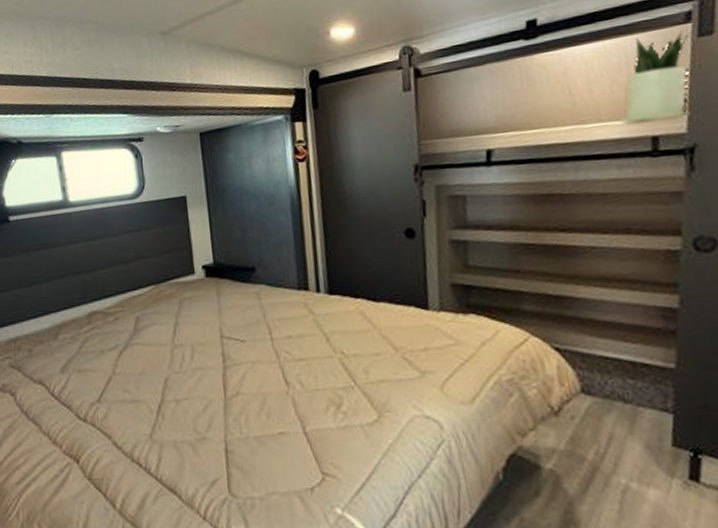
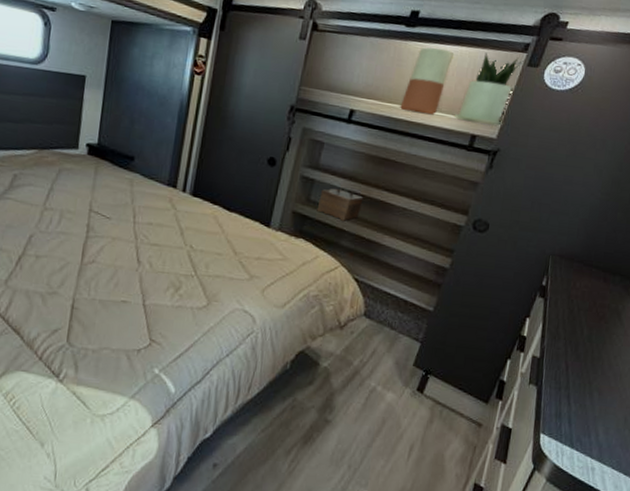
decorative box: none [479,244,536,281] -> present [316,188,364,221]
vase: none [547,50,597,134] -> present [400,47,453,115]

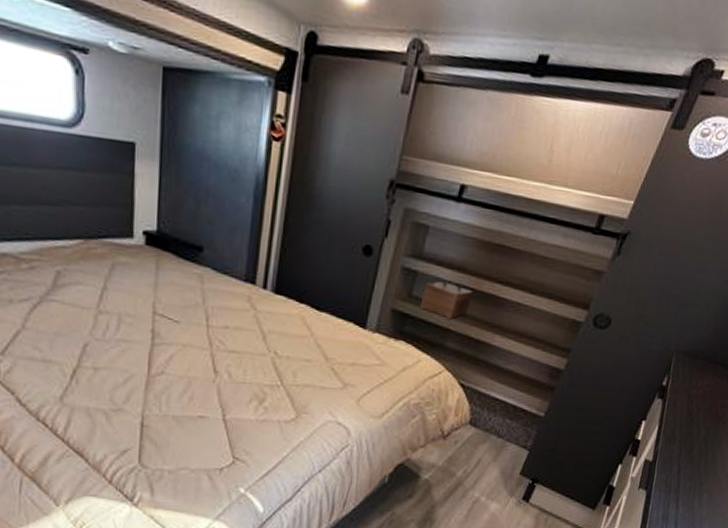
vase: present [400,47,453,115] -> none [519,104,586,191]
planter: present [454,52,524,127] -> none [581,110,667,204]

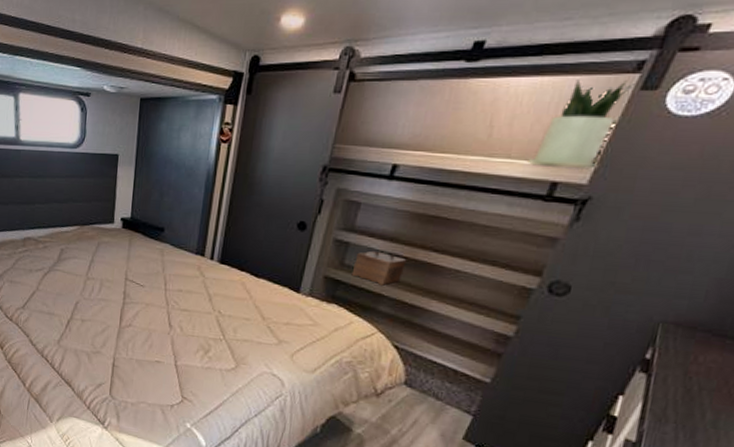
planter: none [581,110,667,204] -> present [527,80,635,170]

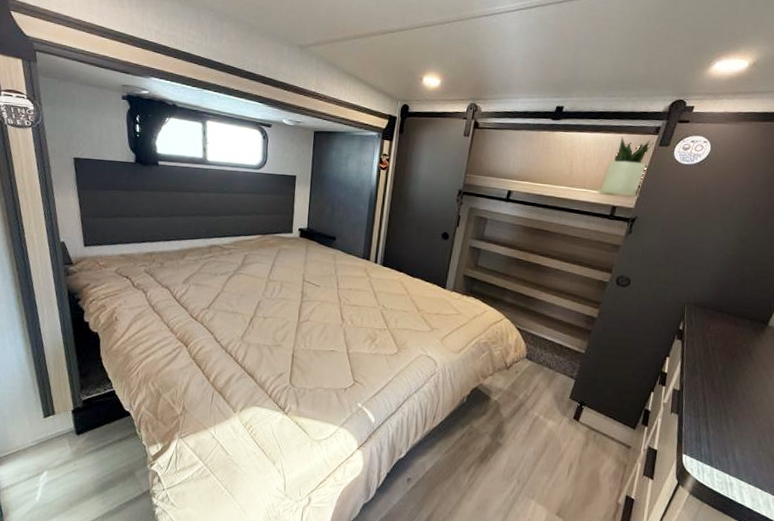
decorative box: present [351,251,407,286] -> none [483,255,522,282]

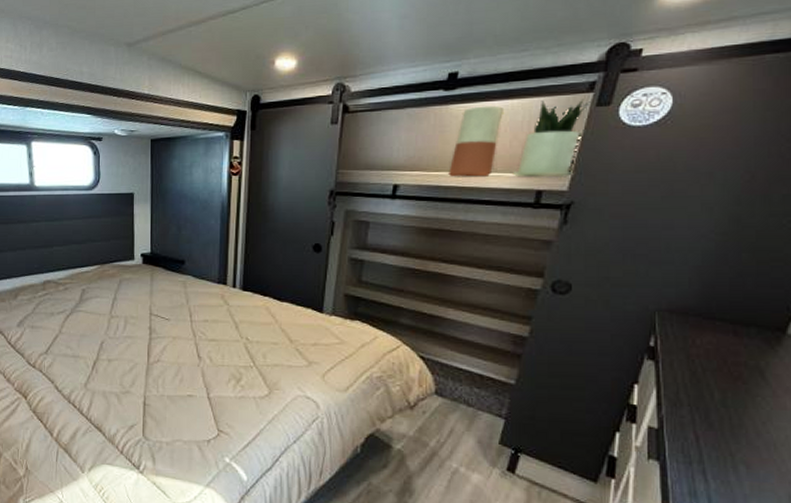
vase: none [550,135,594,191] -> present [449,105,503,177]

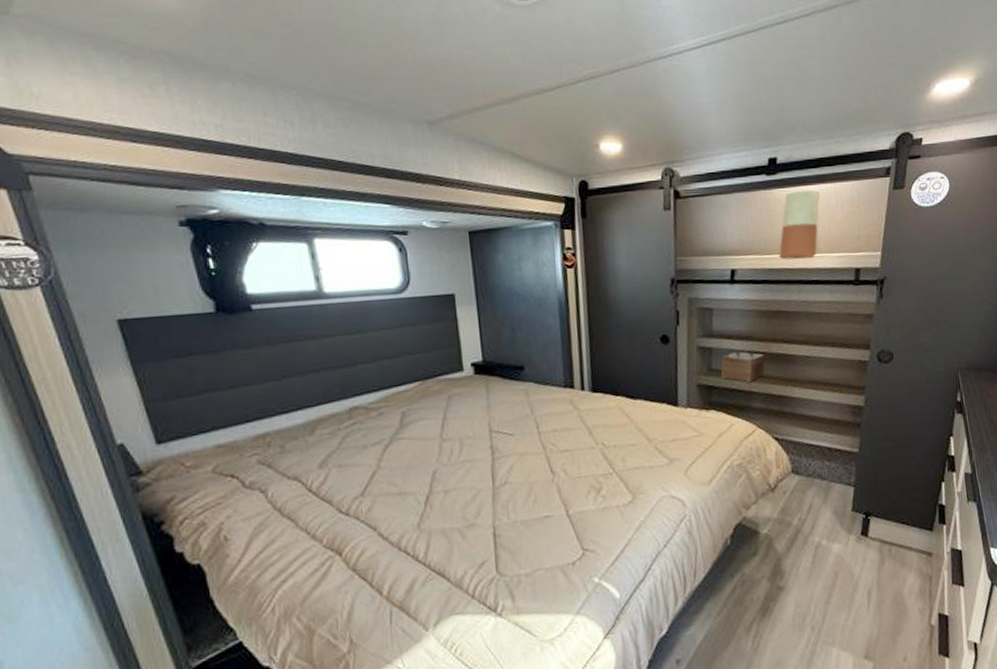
decorative box: none [370,266,420,298] -> present [721,351,765,383]
planter: present [512,99,591,178] -> none [834,183,888,257]

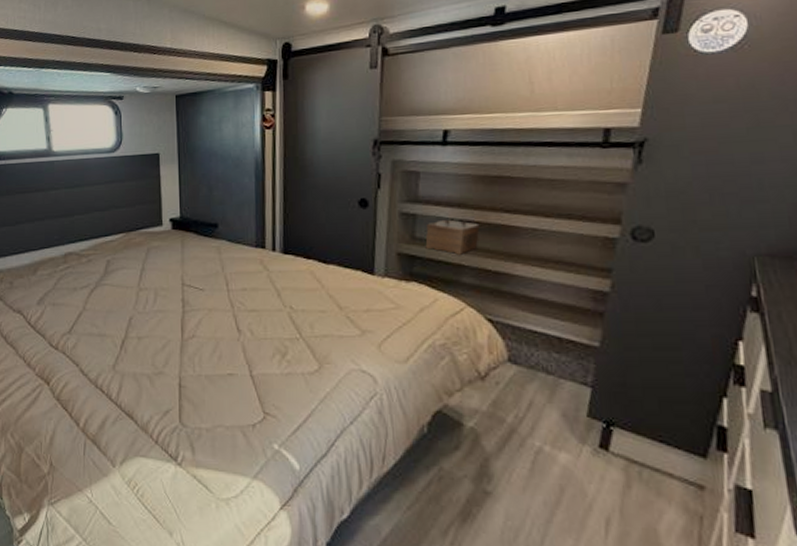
vase: present [779,190,819,260] -> none [503,39,559,119]

